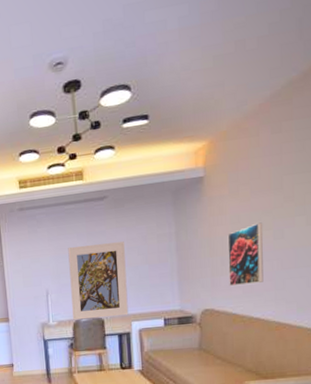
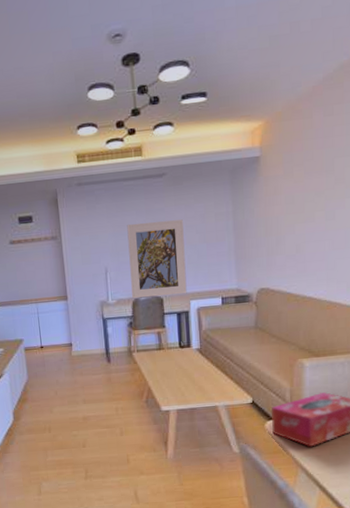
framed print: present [227,222,263,287] -> none [282,203,316,266]

